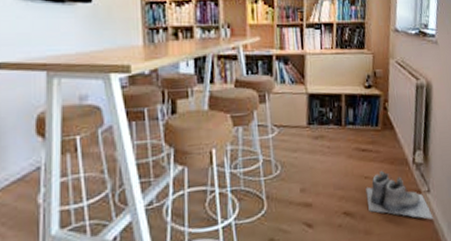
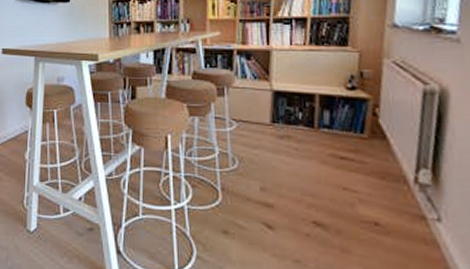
boots: present [365,170,434,220] -> none [343,183,447,255]

